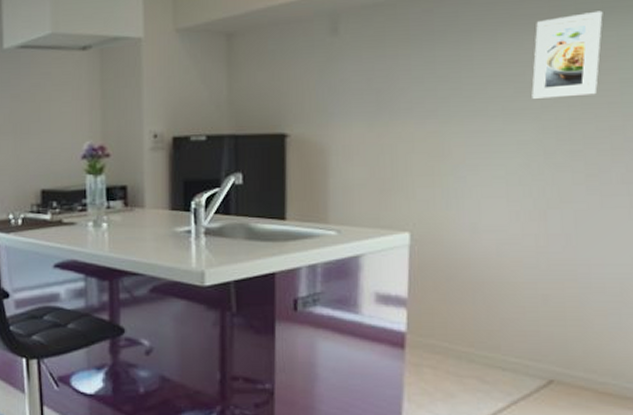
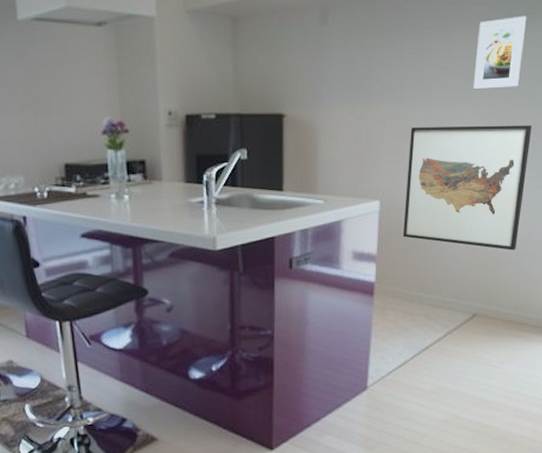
wall art: none [442,140,621,299] -> present [402,125,532,250]

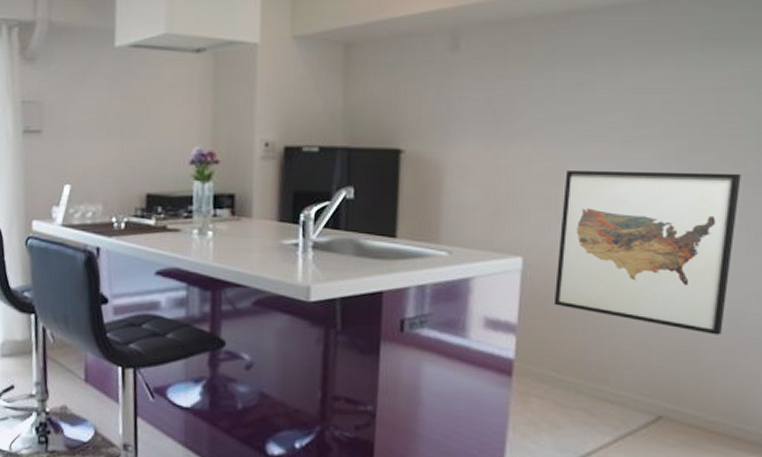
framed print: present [473,16,527,90] -> none [653,41,729,128]

